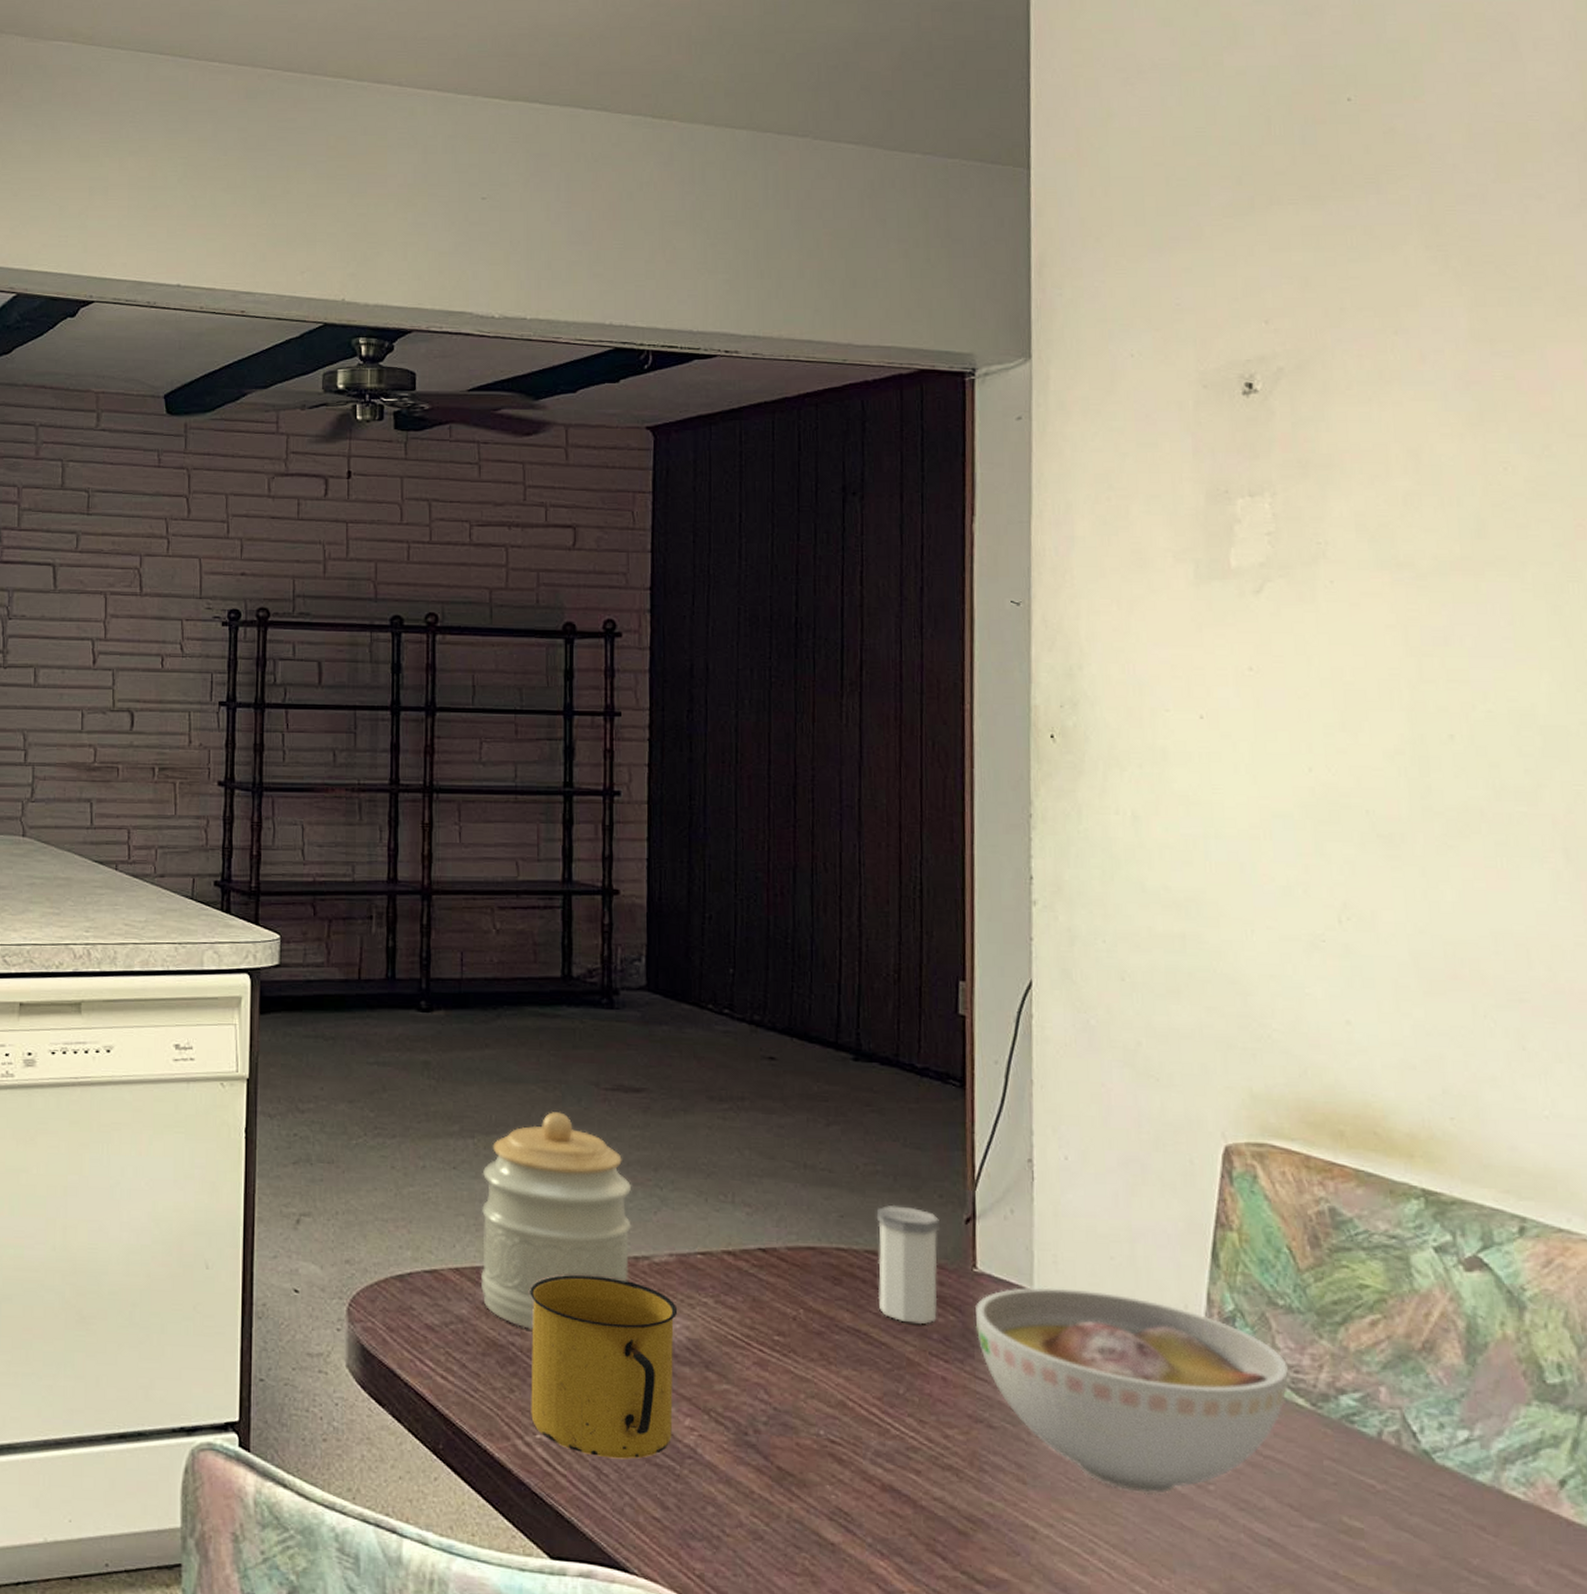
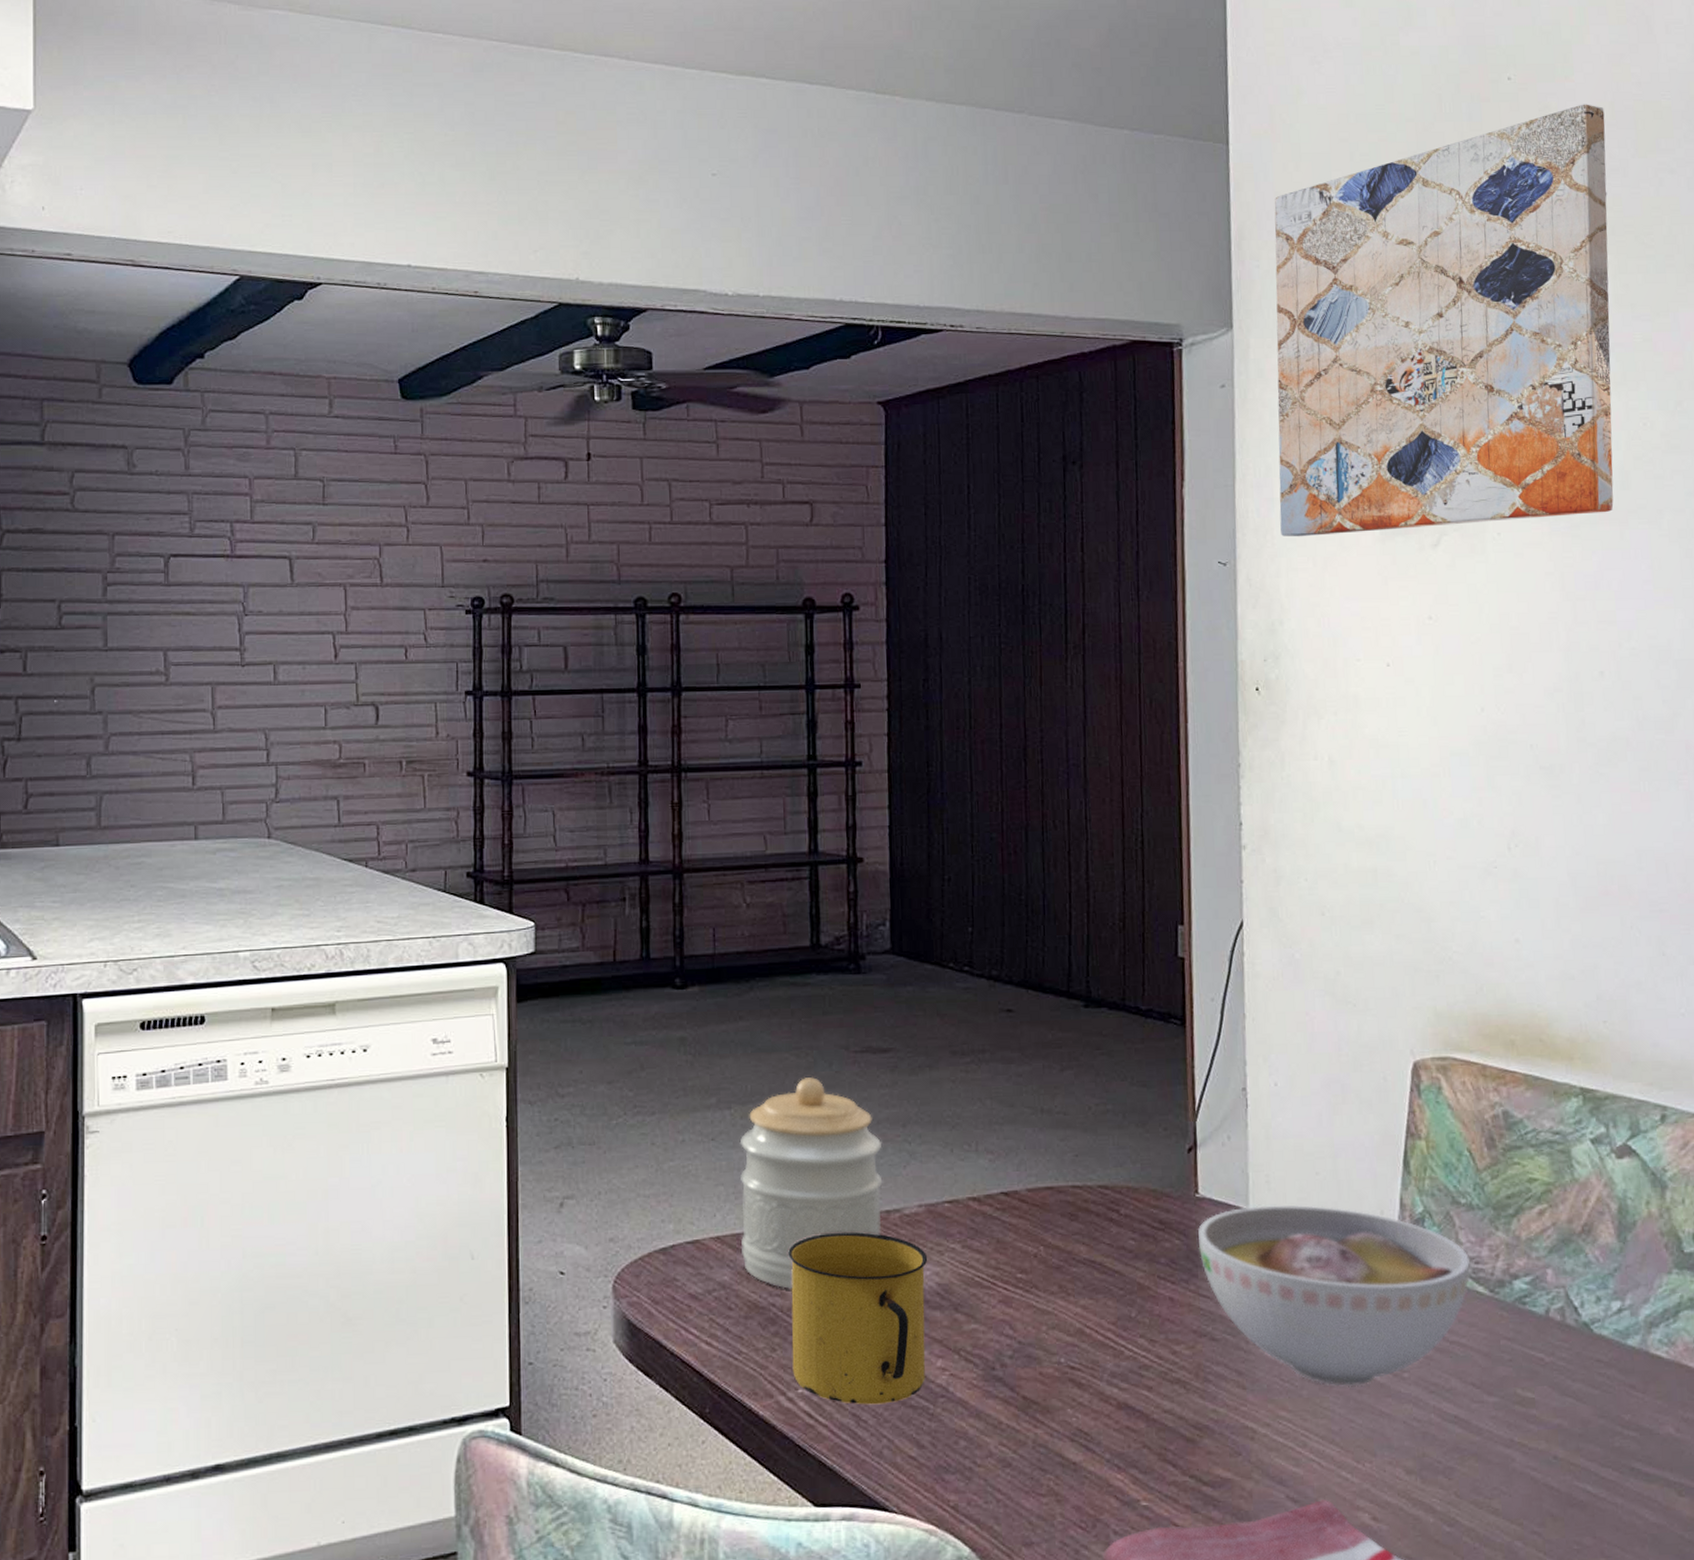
salt shaker: present [876,1204,941,1324] -> none [1107,1140,1166,1250]
wall art: none [1079,126,1468,578] -> present [1274,104,1614,537]

